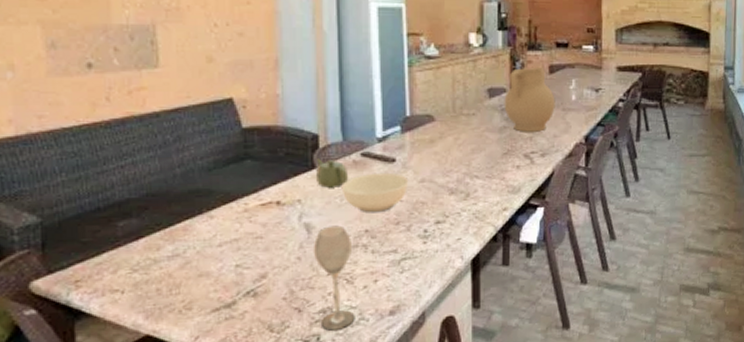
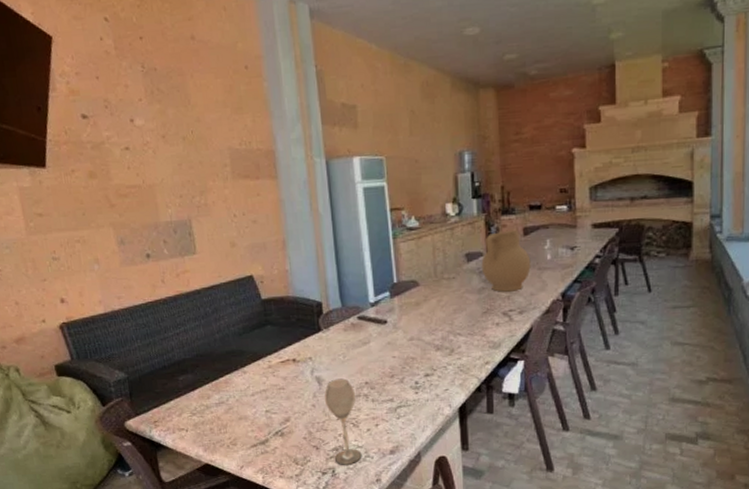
teapot: present [315,159,349,188] -> none [321,323,349,347]
bowl: present [341,172,409,213] -> none [343,332,400,368]

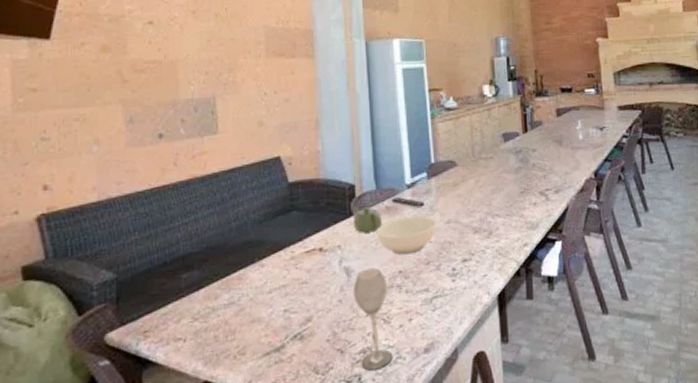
teapot: none [321,323,349,347] -> present [352,206,383,233]
bowl: none [343,332,400,368] -> present [376,216,437,255]
pitcher: present [481,231,531,292] -> none [518,112,565,172]

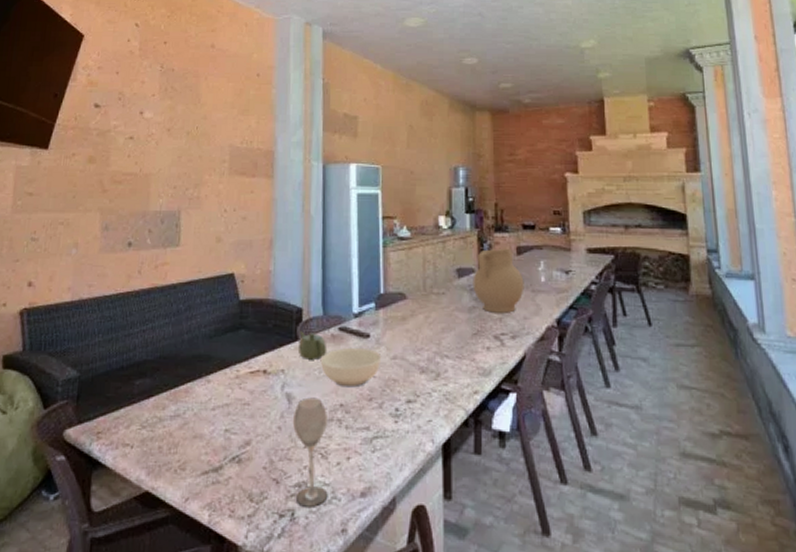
pitcher: none [518,112,565,172] -> present [473,249,524,313]

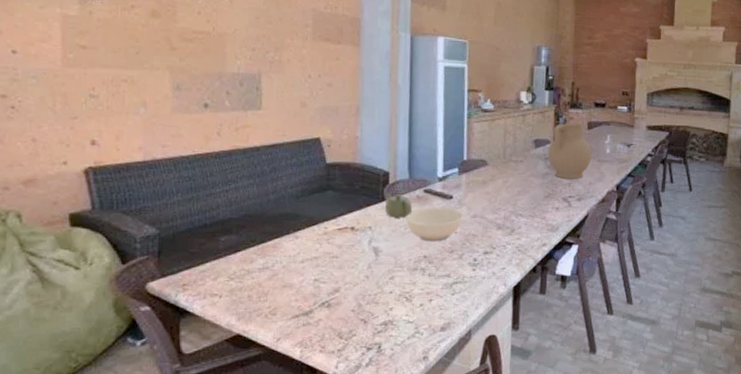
wineglass: present [292,397,328,507] -> none [379,250,412,341]

